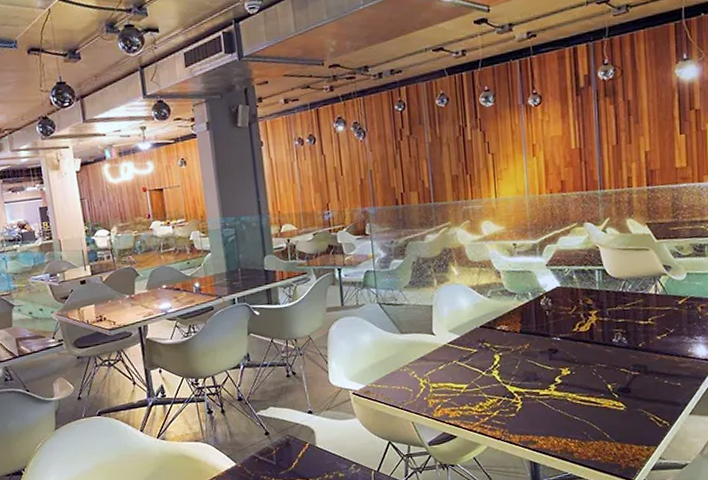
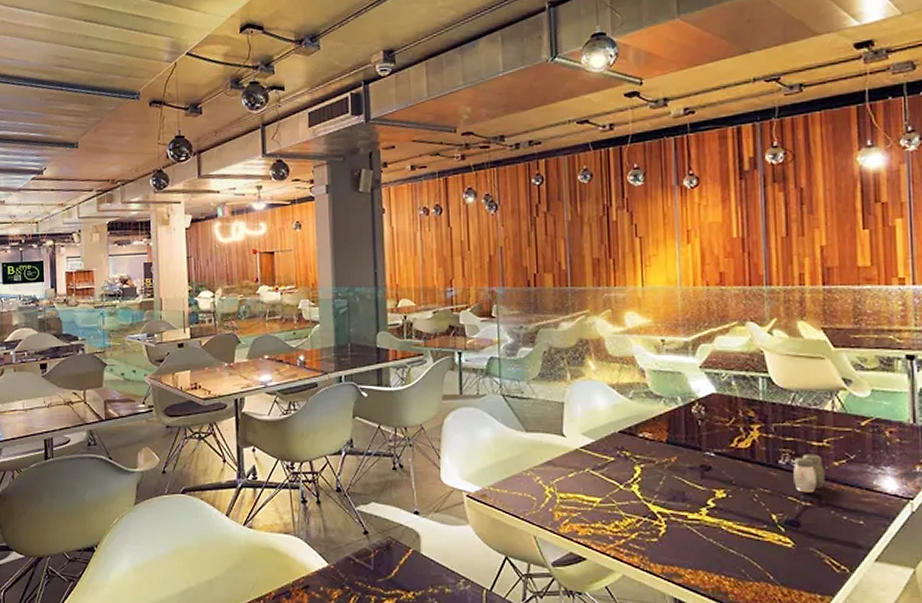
salt and pepper shaker: none [624,331,650,364] -> present [793,453,825,493]

